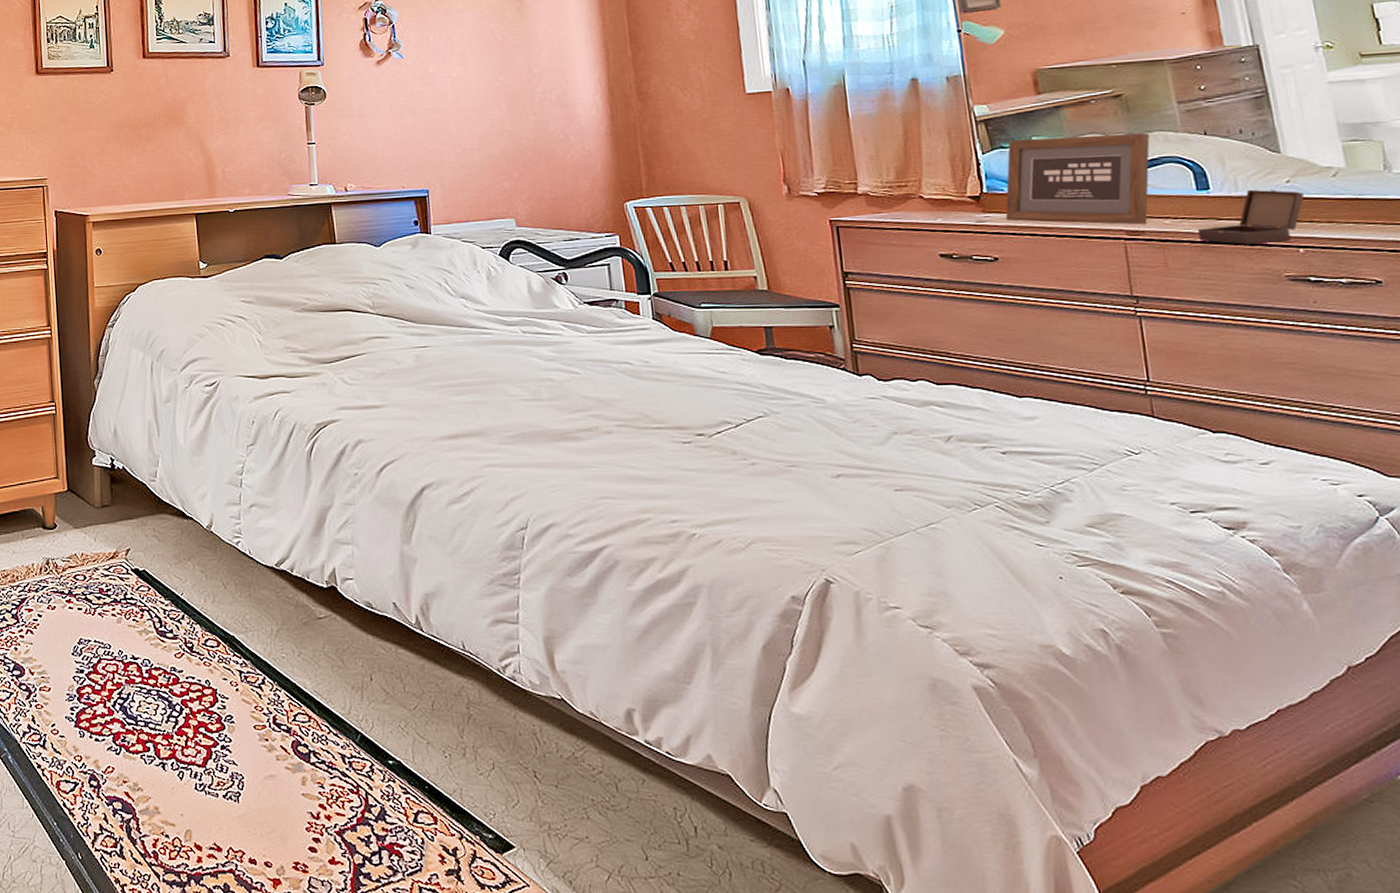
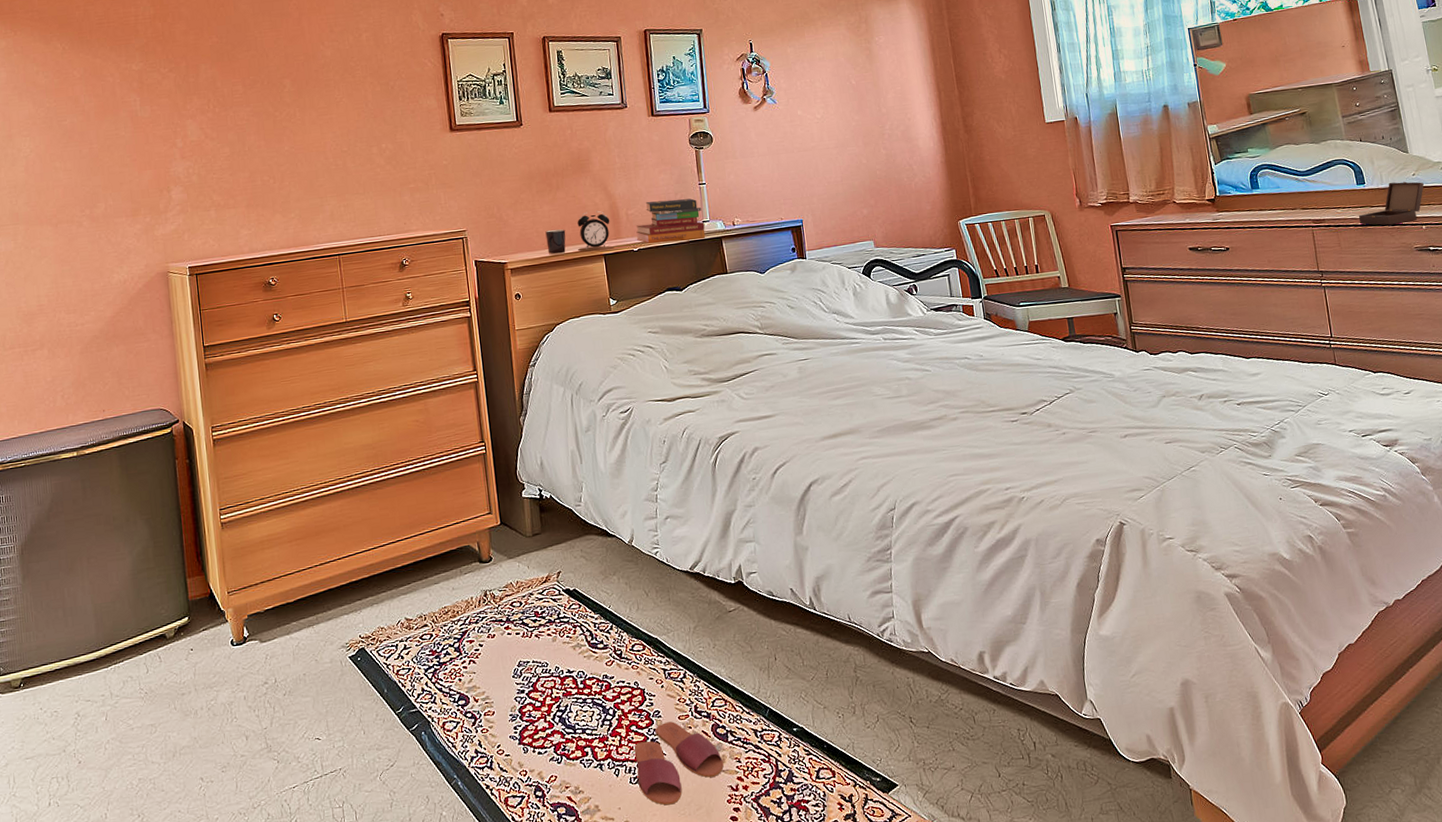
mug: none [132,183,155,211] -> present [545,229,566,256]
alarm clock: none [166,166,208,210] -> present [577,210,614,252]
slippers: none [202,730,304,821] -> present [634,721,724,806]
books: none [232,158,313,206] -> present [636,198,706,244]
picture frame: present [1005,132,1150,225] -> none [1232,141,1327,218]

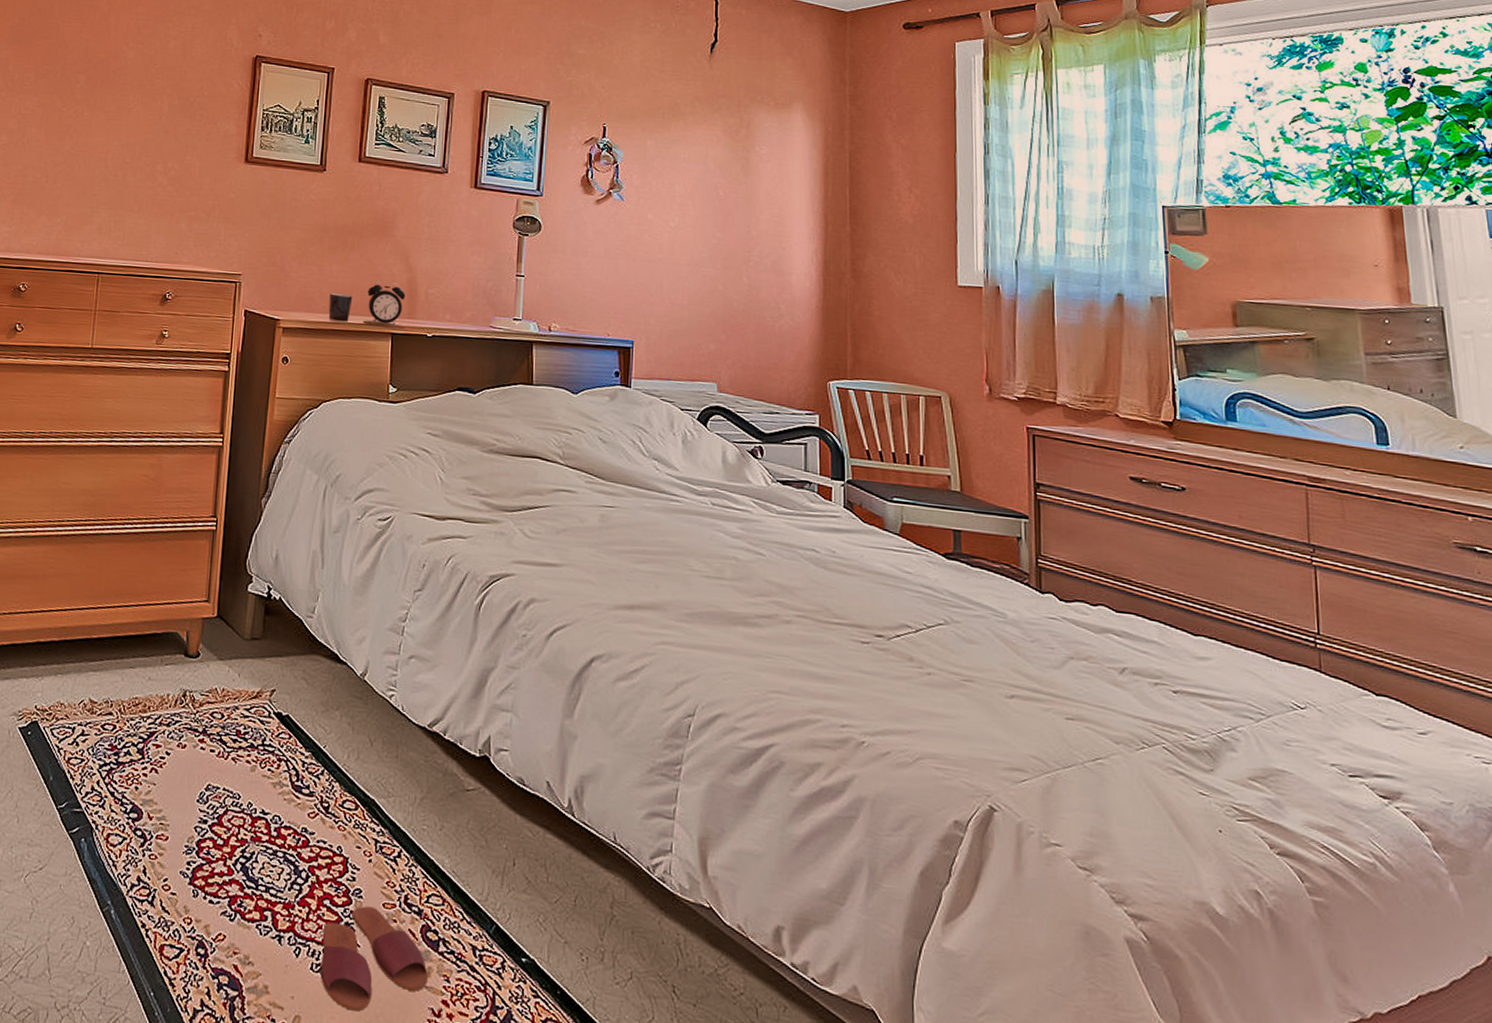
books: present [636,198,706,244] -> none [432,283,515,340]
jewelry box: present [1359,181,1424,226] -> none [1376,450,1475,508]

